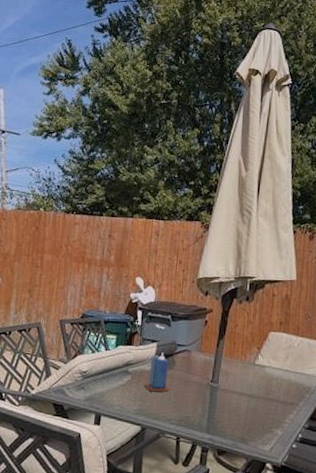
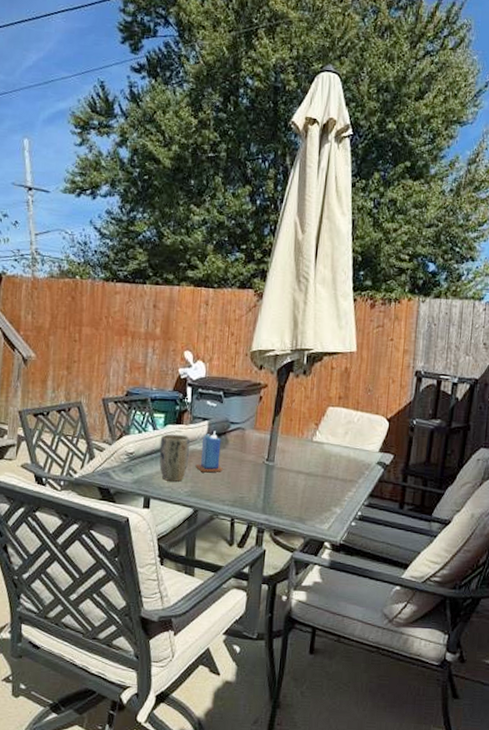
plant pot: none [110,354,140,400] -> present [159,434,190,482]

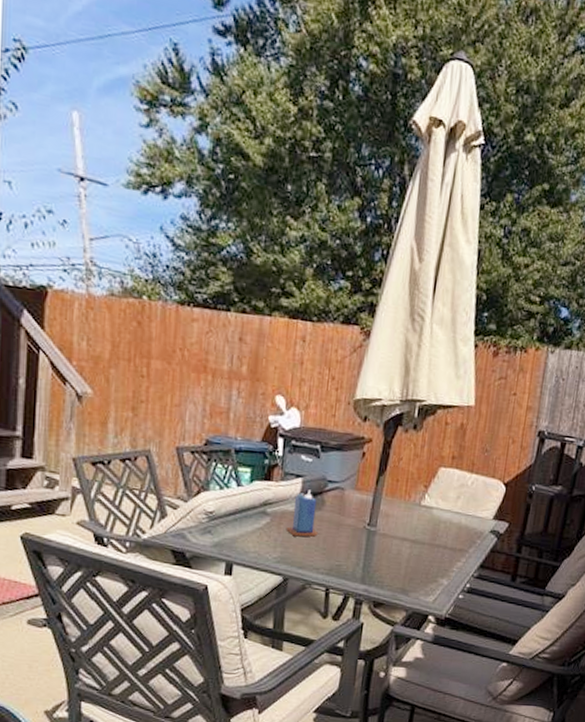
plant pot: present [159,434,190,482] -> none [243,491,281,546]

